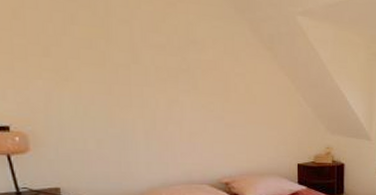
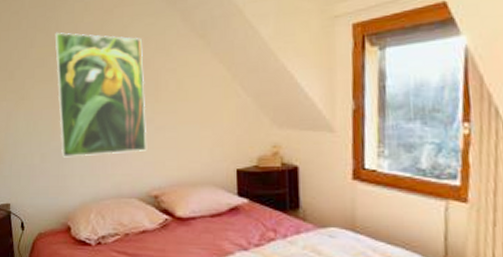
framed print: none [104,13,218,146] -> present [55,32,147,158]

